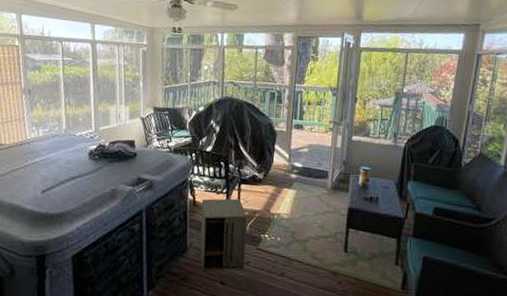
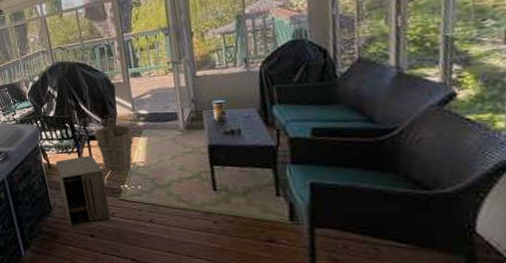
bucket: none [246,164,284,221] -> present [93,118,134,172]

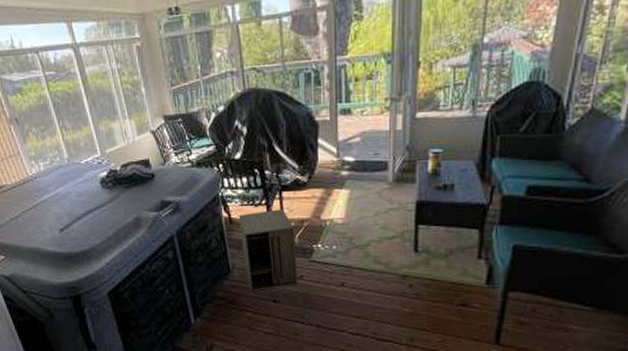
bucket: present [93,118,134,172] -> none [287,164,334,229]

